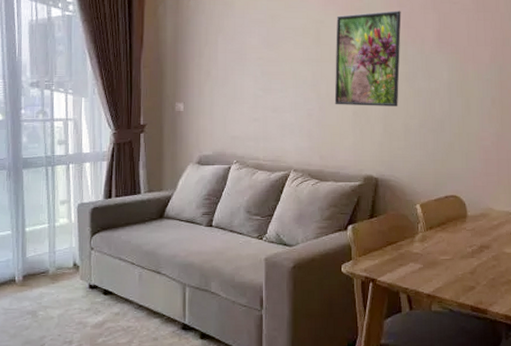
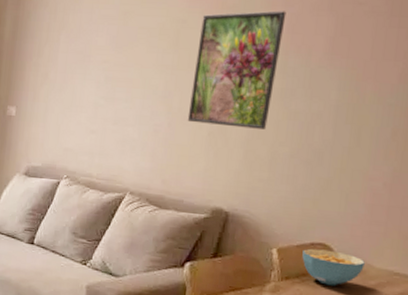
cereal bowl: none [440,200,487,230] -> present [302,248,365,286]

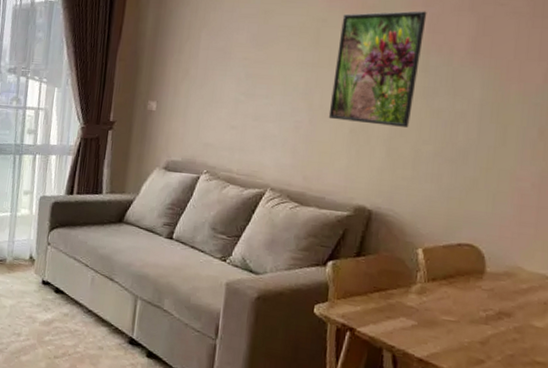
cereal bowl: present [302,248,365,286] -> none [449,249,515,289]

